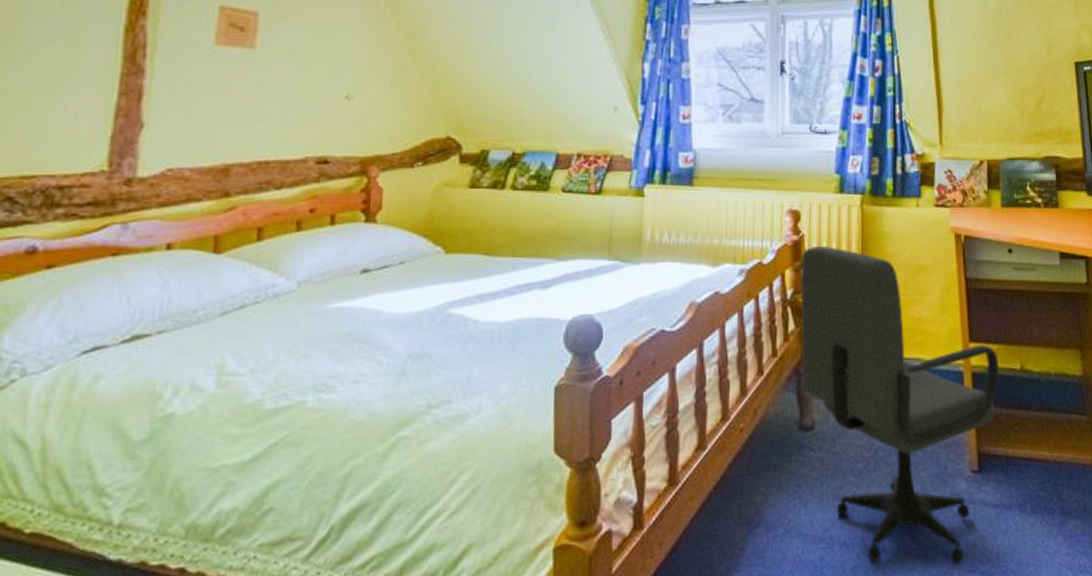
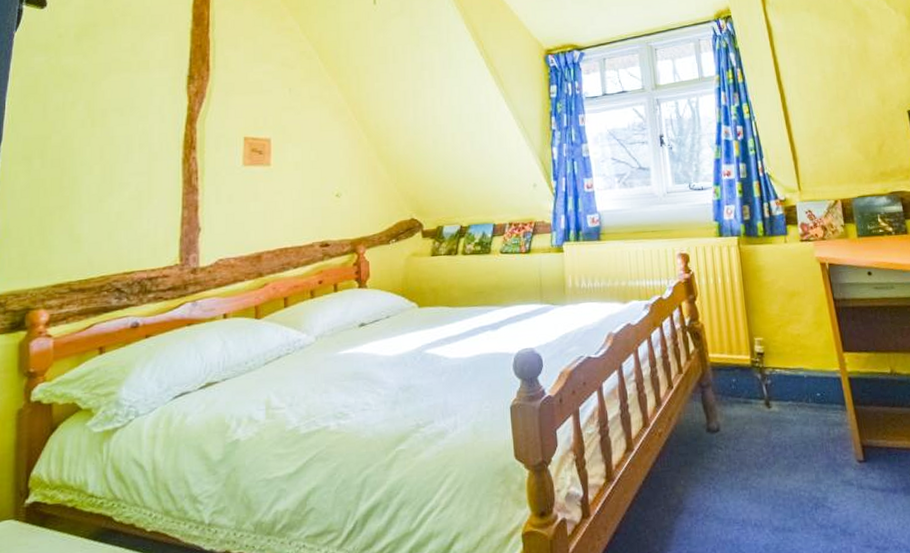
office chair: present [800,245,999,565] -> none [693,280,873,541]

